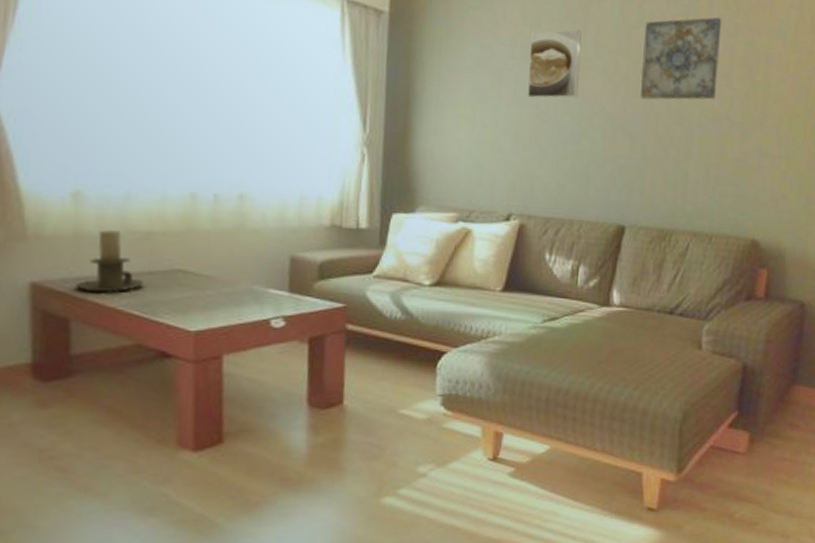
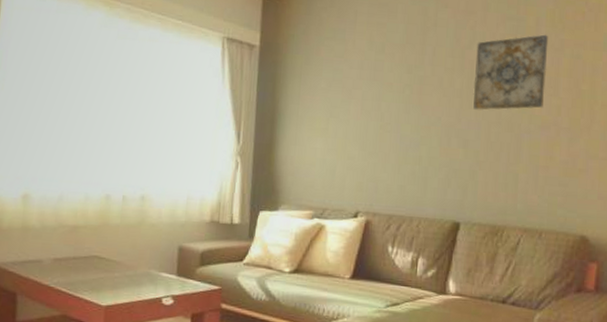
candle holder: present [76,230,145,292] -> none [22,224,71,273]
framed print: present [528,29,582,99] -> none [373,52,420,112]

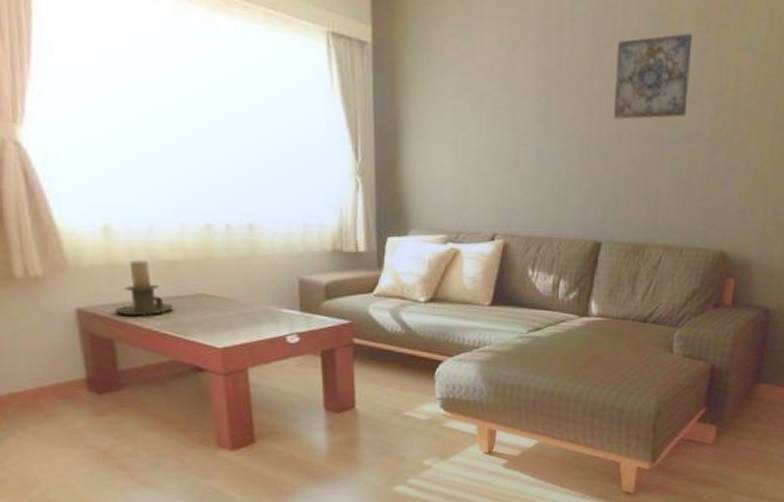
candle holder: none [22,224,71,273] -> present [116,260,174,315]

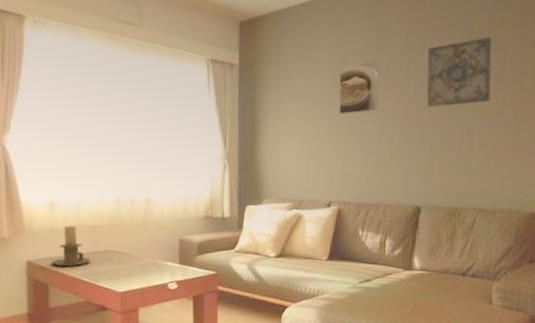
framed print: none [506,52,556,123] -> present [339,61,378,114]

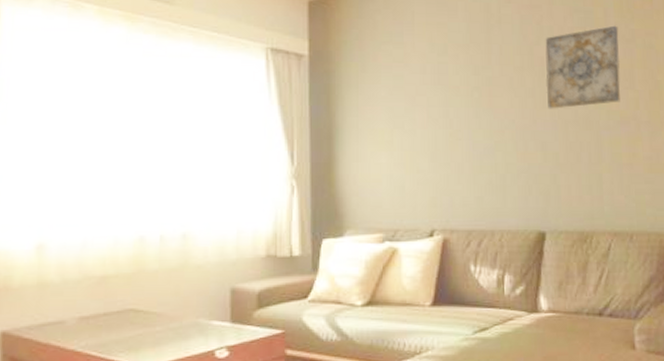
candle holder: present [52,225,91,266] -> none [40,277,101,336]
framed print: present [339,61,378,114] -> none [439,52,488,119]

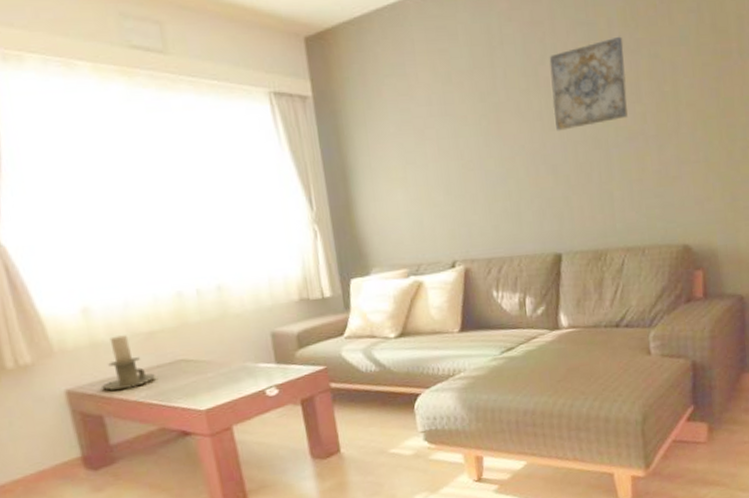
candle holder: none [40,277,101,336] -> present [102,335,156,390]

